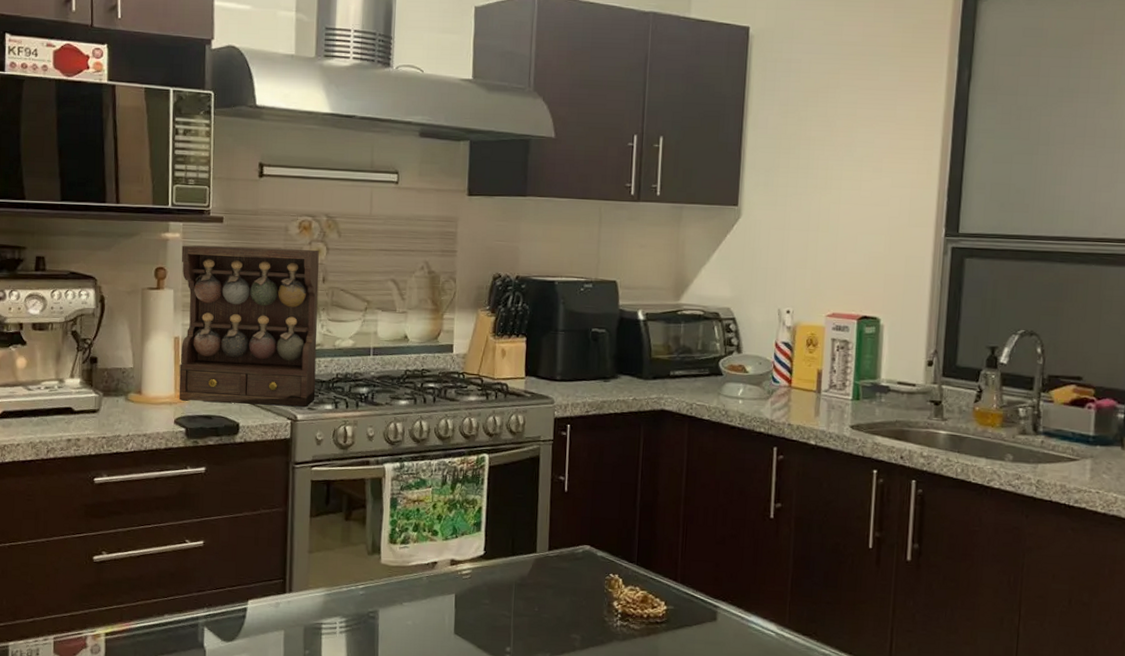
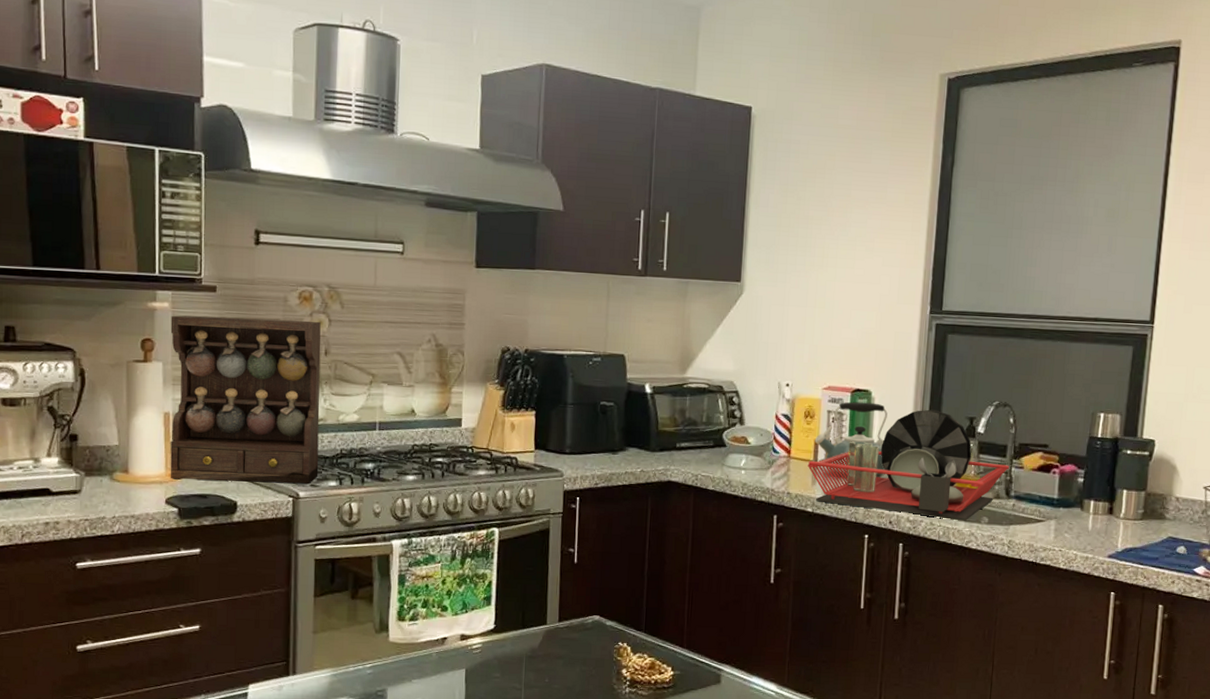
dish rack: none [810,338,1038,458] -> present [807,409,1010,521]
kettle: none [818,329,898,411] -> present [814,401,888,478]

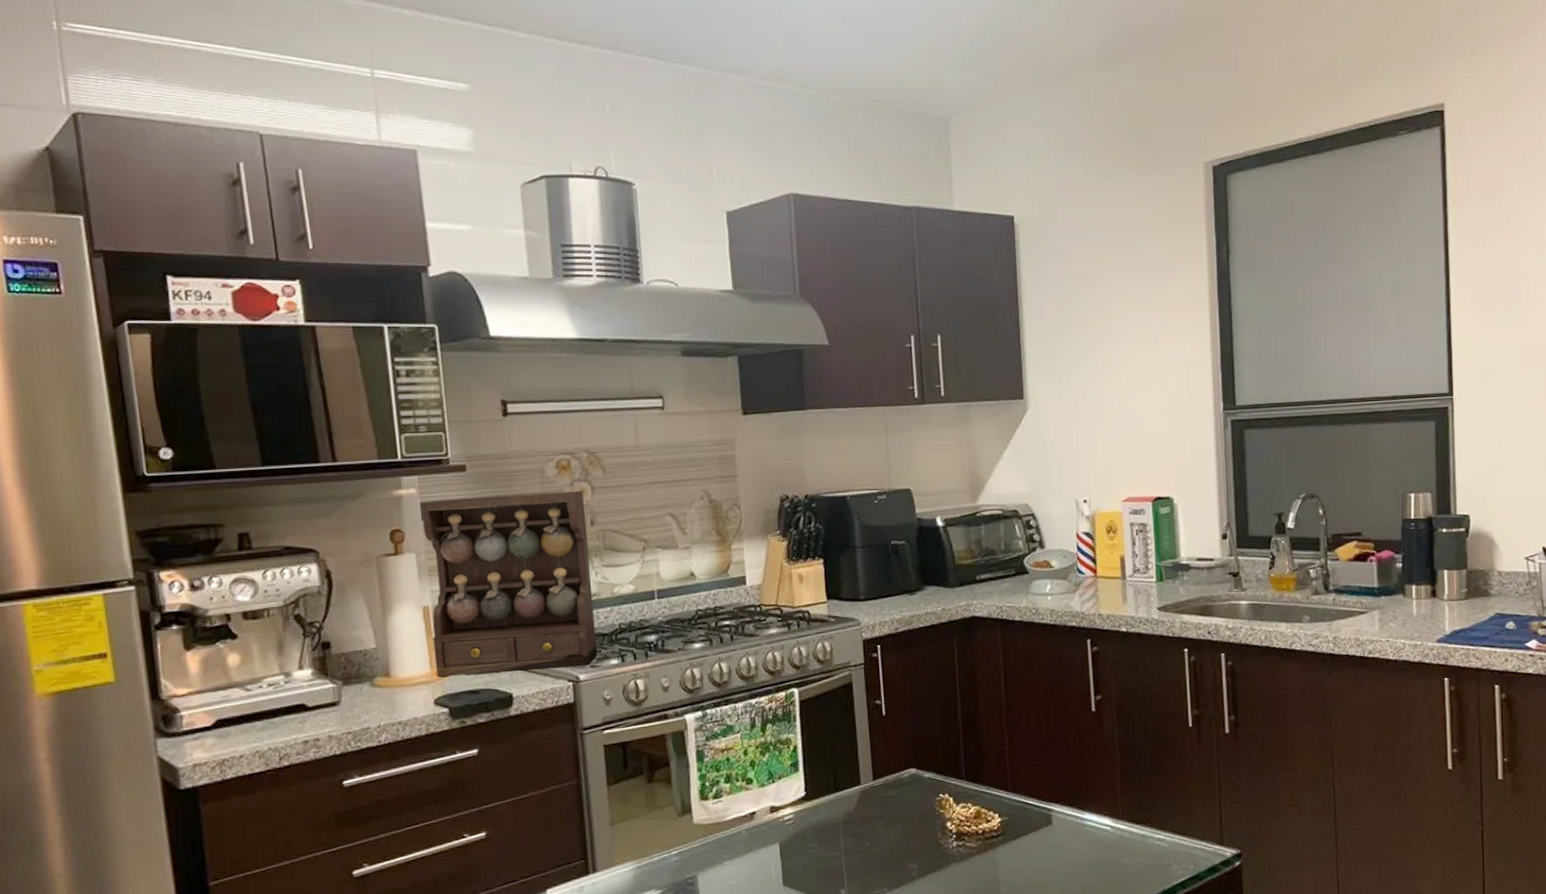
dish rack: present [807,409,1010,521] -> none [1116,509,1325,623]
kettle: present [814,401,888,478] -> none [1120,509,1198,592]

